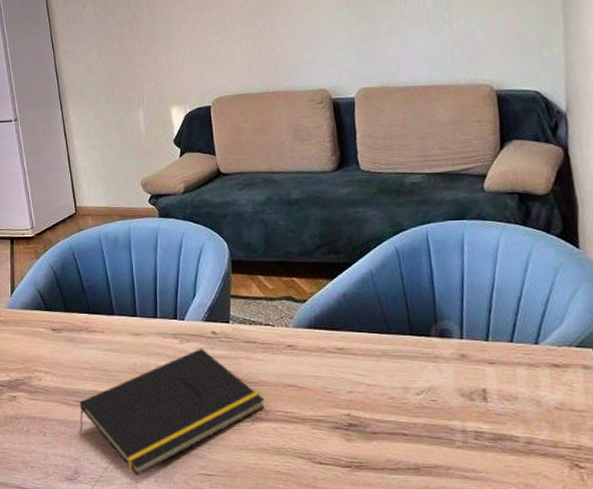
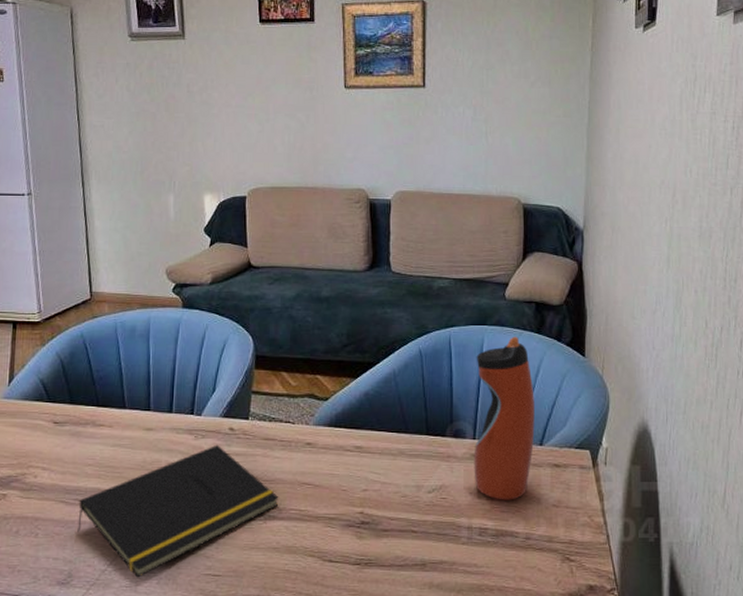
water bottle: none [457,229,528,403] -> present [474,336,535,500]

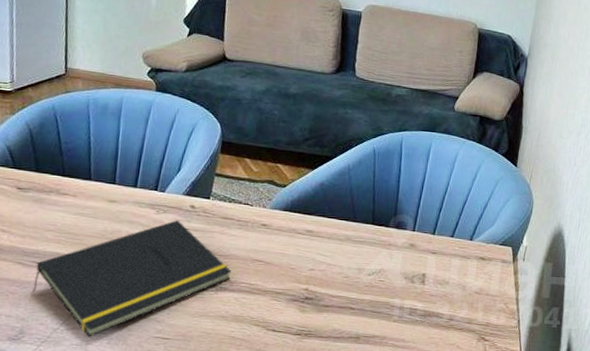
water bottle: present [474,336,535,500] -> none [410,144,470,286]

